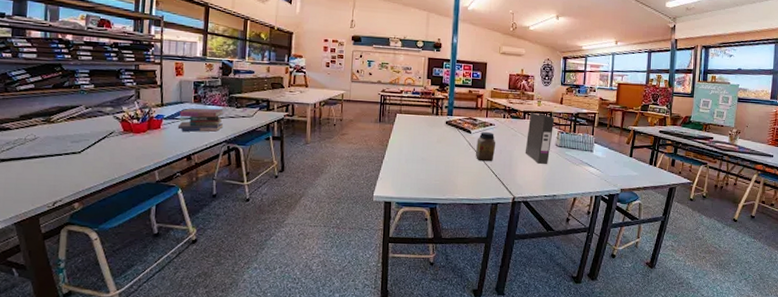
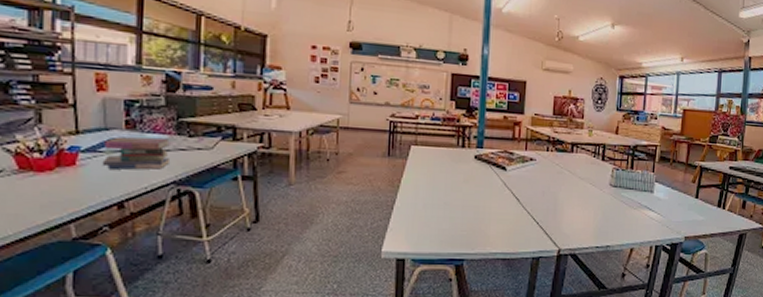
jar: present [476,132,495,162] -> none [512,169,537,206]
binder: present [525,112,555,164] -> none [572,144,609,208]

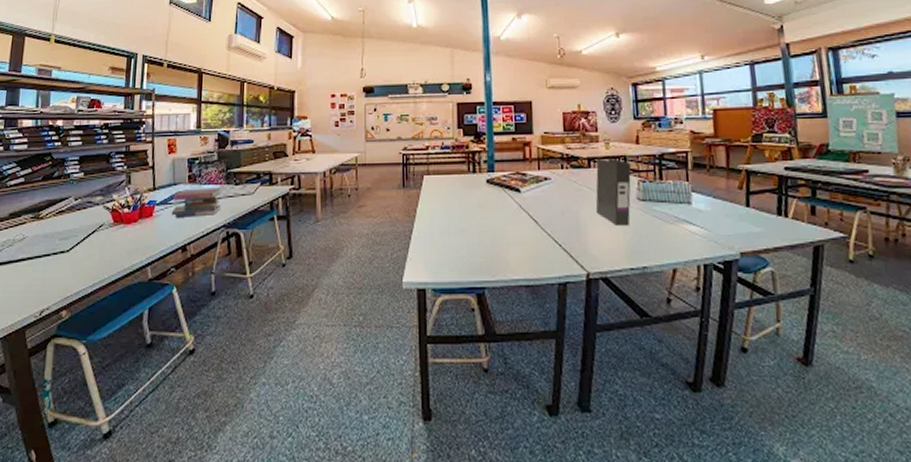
binder: none [572,144,609,208] -> present [595,157,632,225]

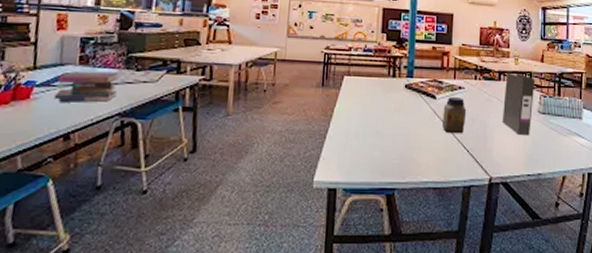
jar: none [529,189,555,228] -> present [442,97,466,134]

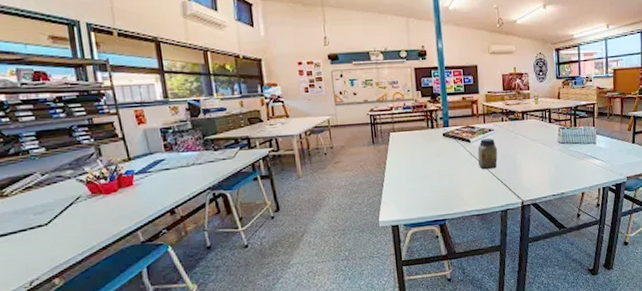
books: present [53,71,119,103] -> none [151,154,204,184]
binder: present [502,72,536,135] -> none [528,111,554,164]

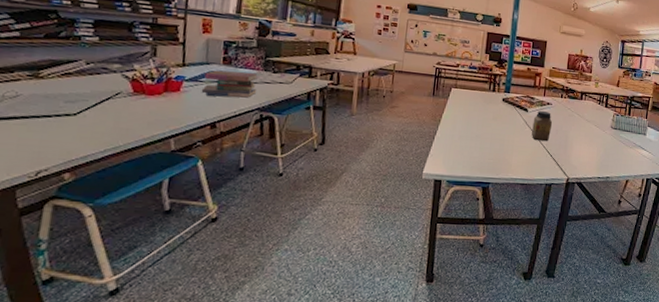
books: none [151,154,204,184] -> present [201,70,258,98]

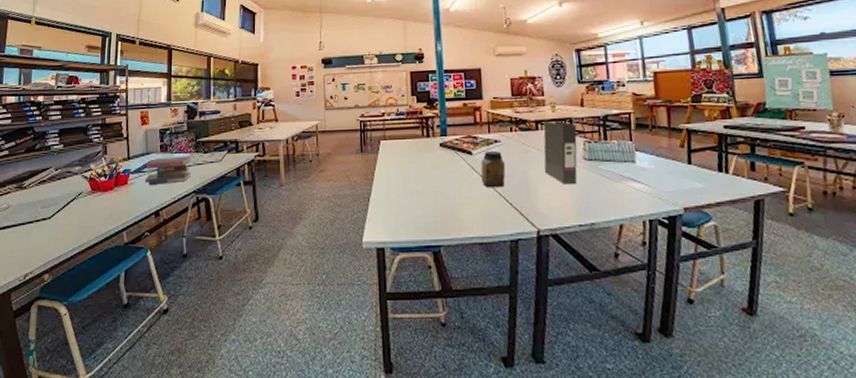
binder: none [580,93,611,146] -> present [543,120,577,184]

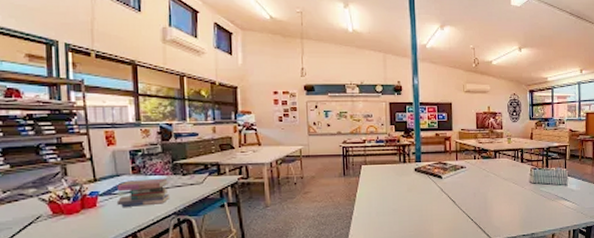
jar: present [480,151,506,188] -> none [449,176,468,207]
binder: present [543,120,577,184] -> none [499,150,527,203]

